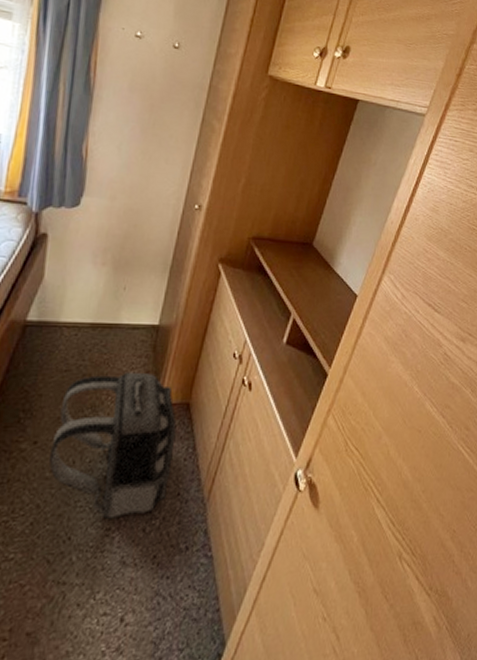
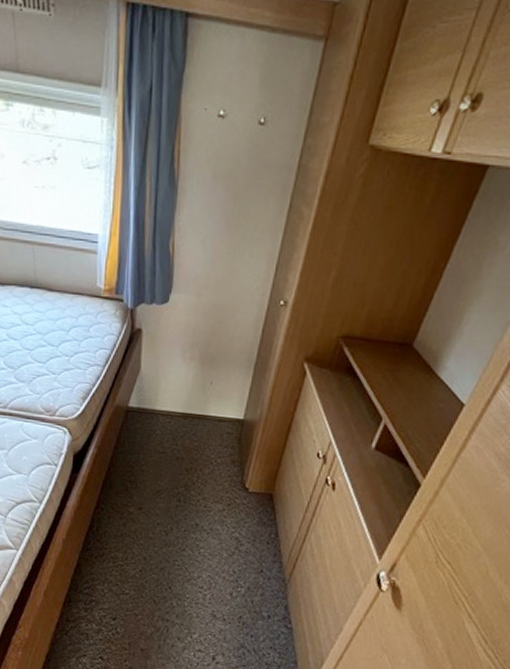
backpack: present [49,372,177,519] -> none [152,459,260,581]

